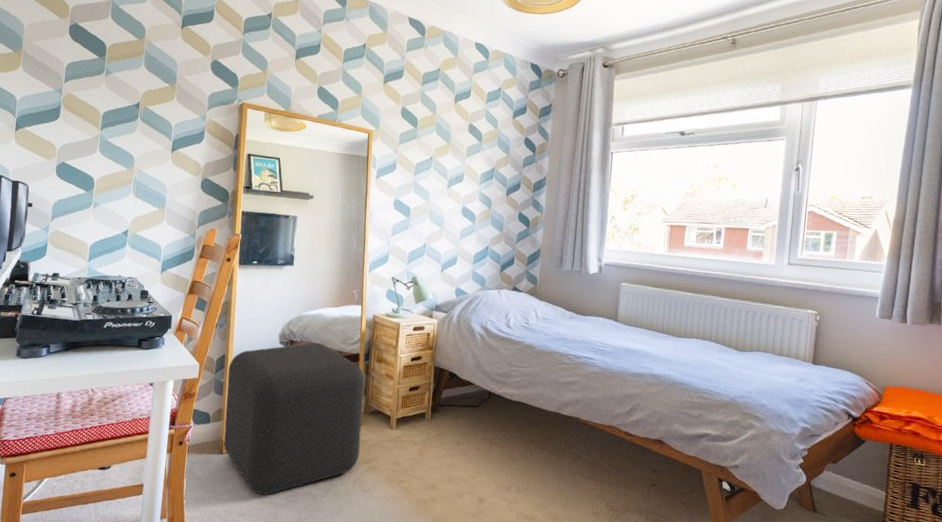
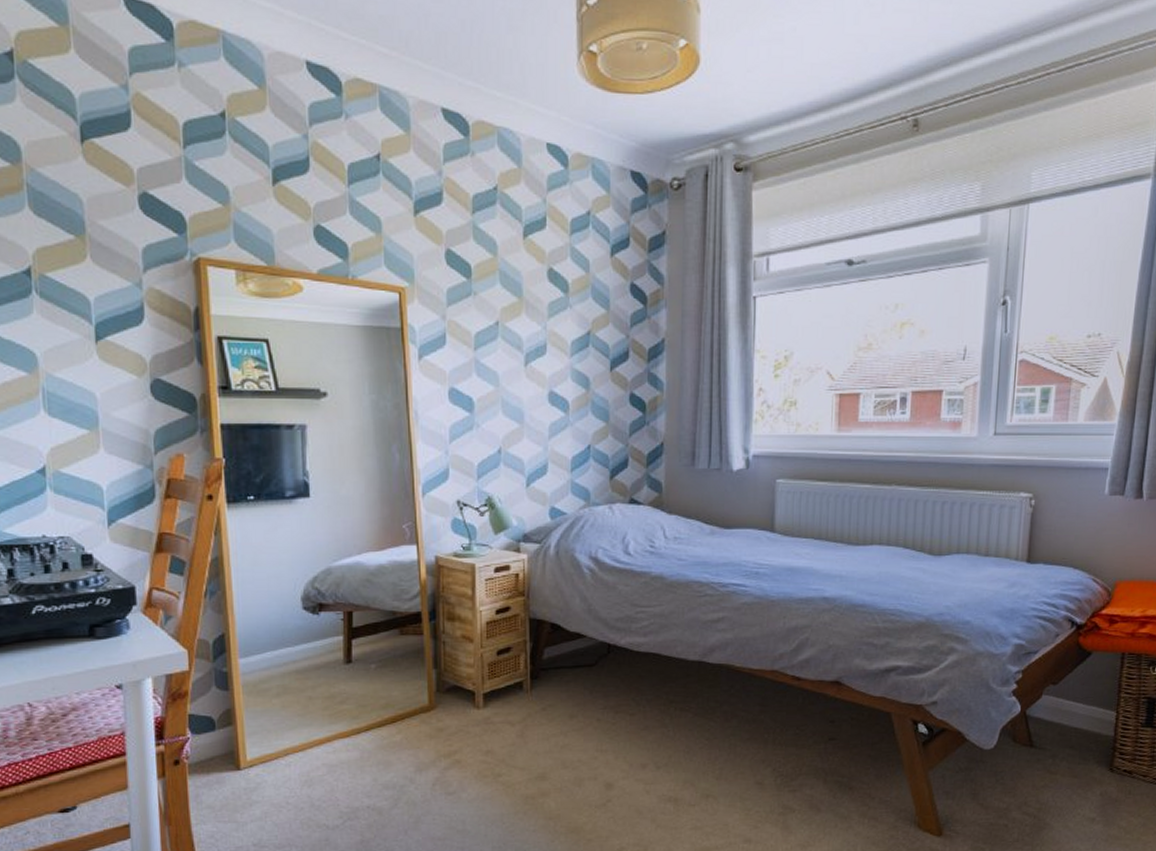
cube: present [223,343,365,495] -> none [232,604,436,817]

